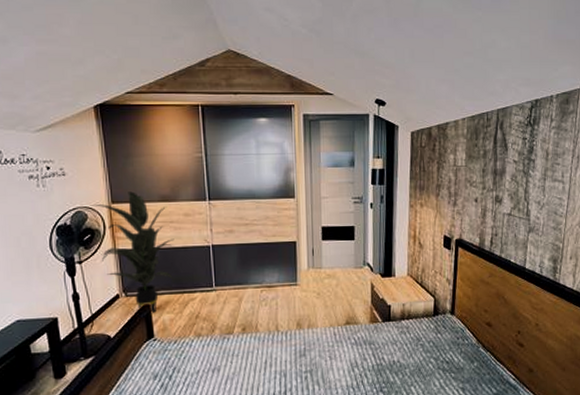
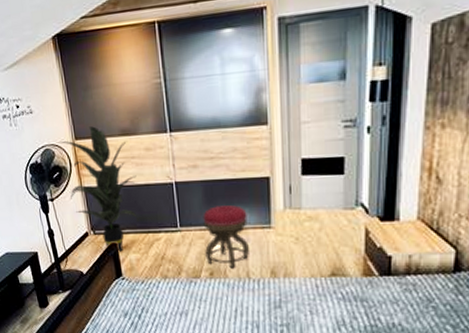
stool: none [237,266,278,323] -> present [203,205,249,269]

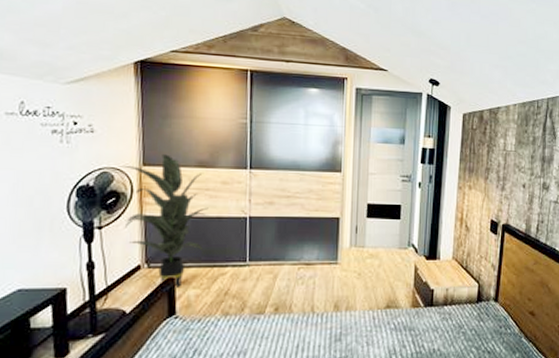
stool: present [203,205,249,269] -> none [272,242,317,304]

